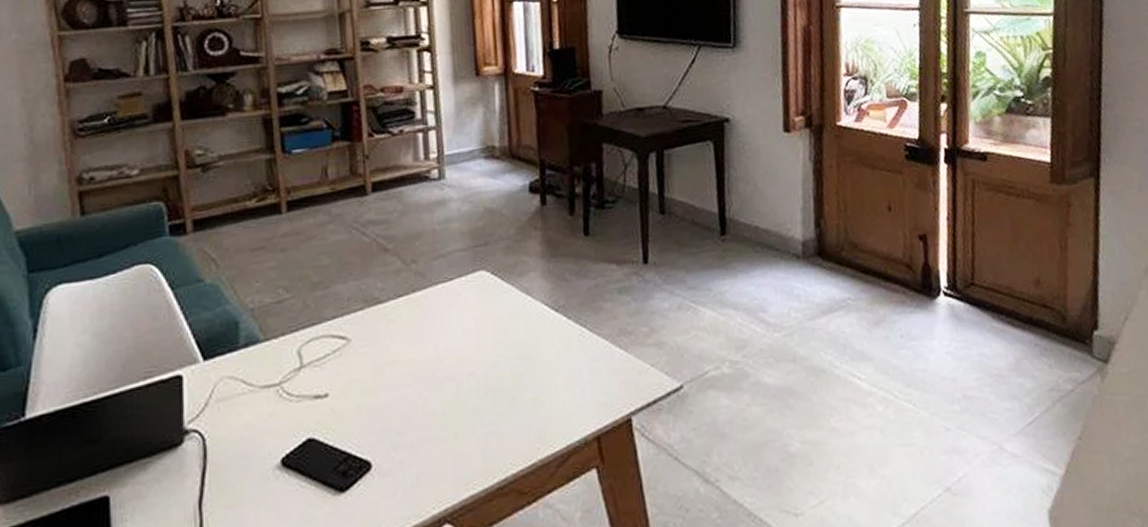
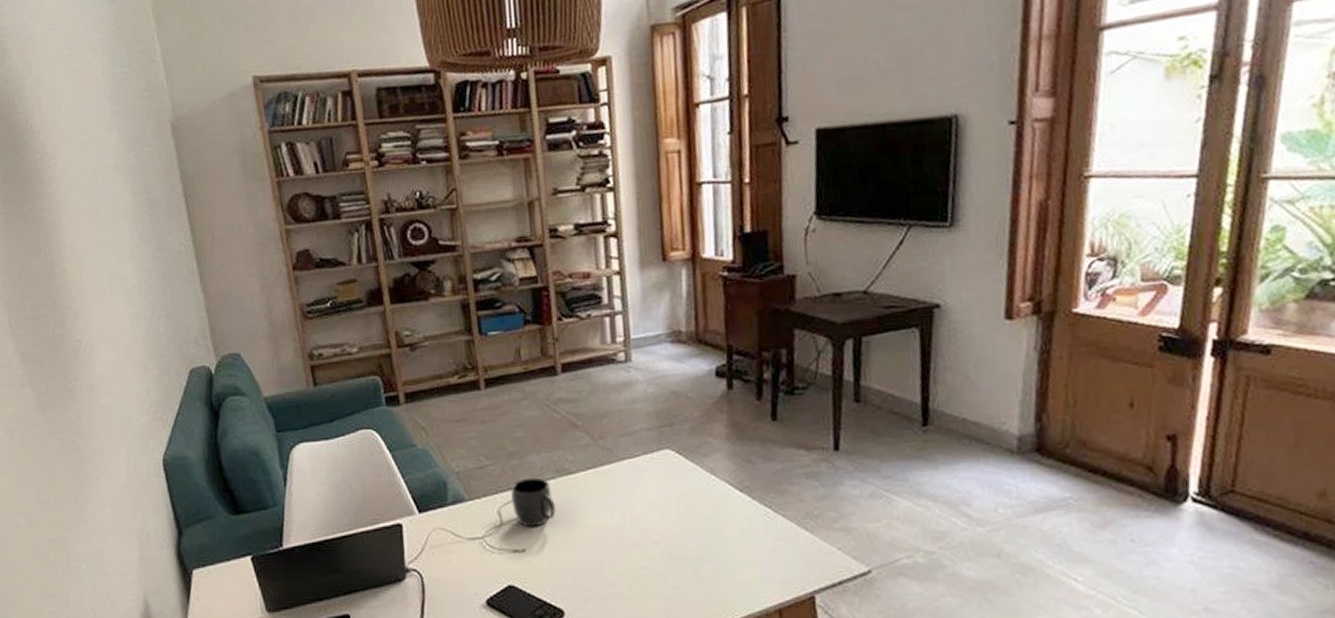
mug: none [313,309,364,368] -> present [511,477,556,527]

